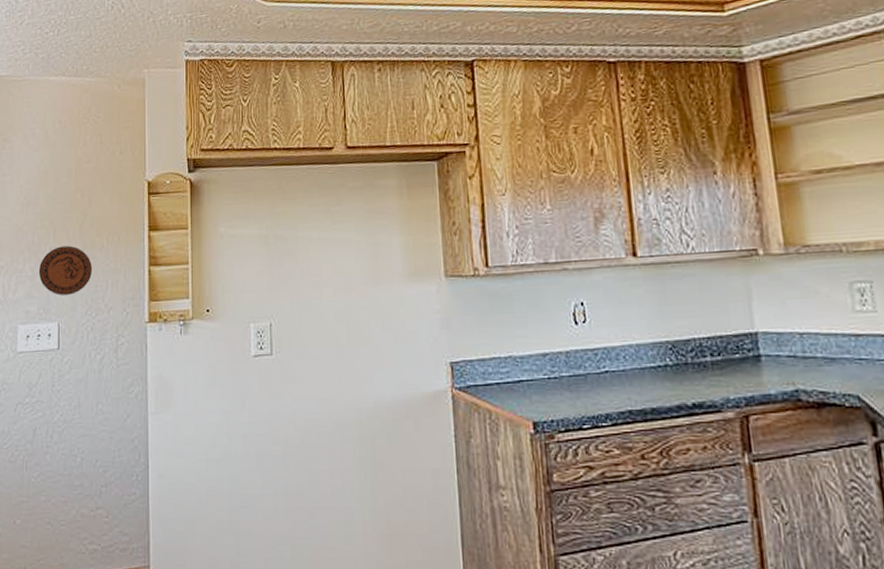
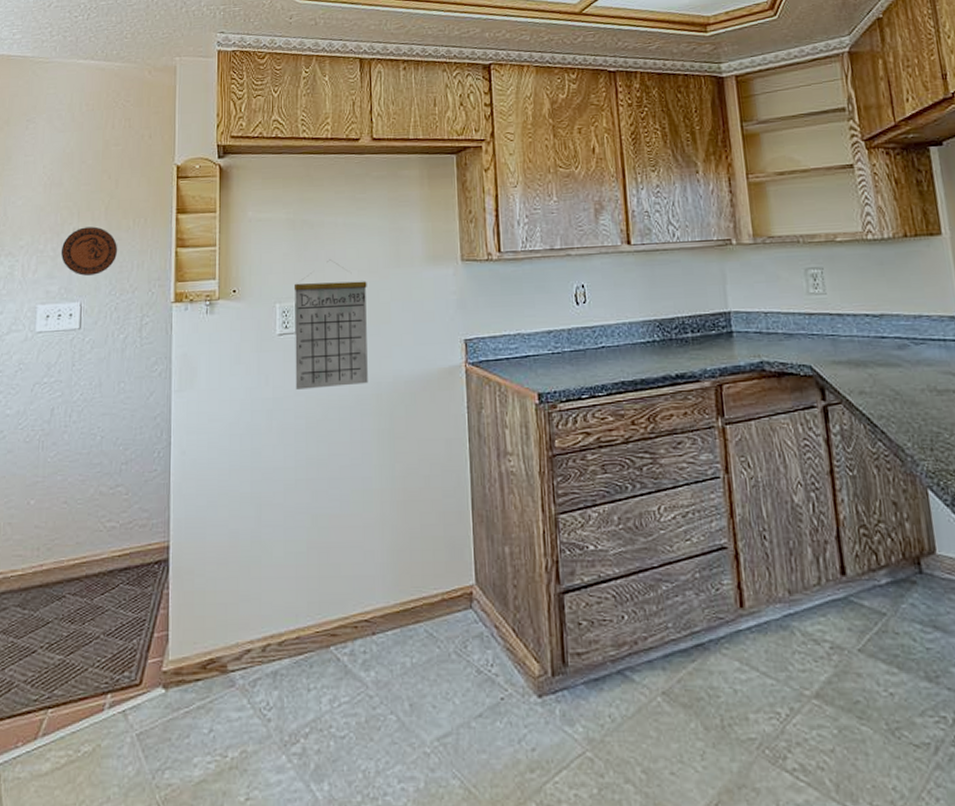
calendar: none [269,276,347,414] -> present [295,259,368,389]

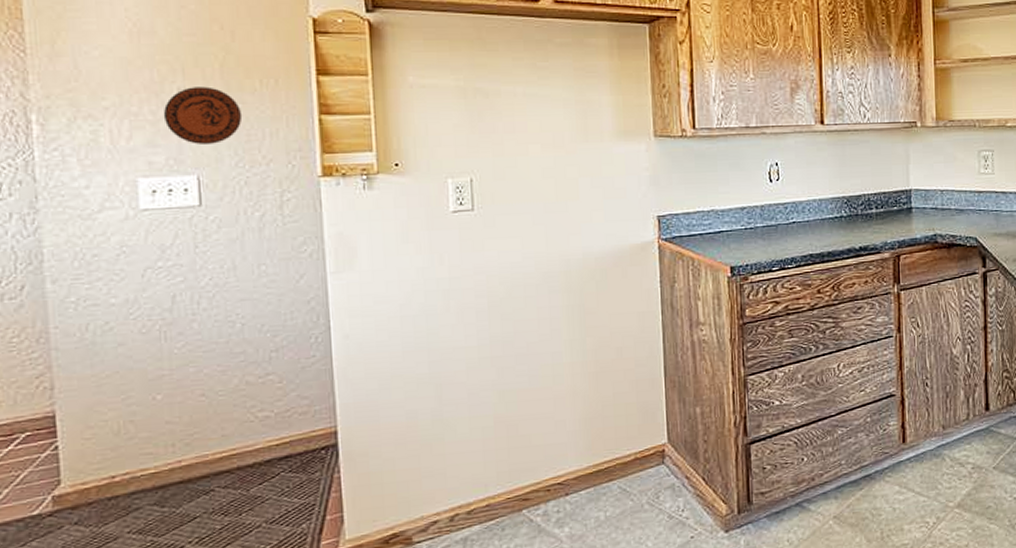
calendar: present [295,259,368,389] -> none [469,132,555,268]

